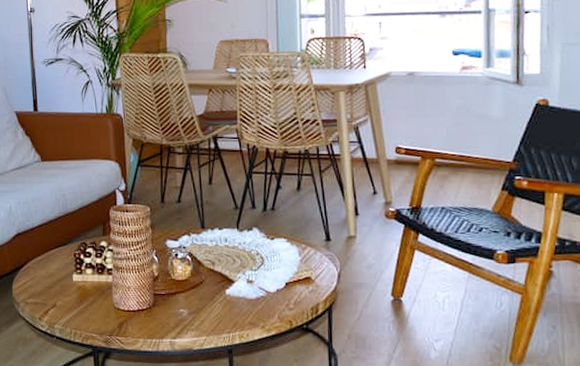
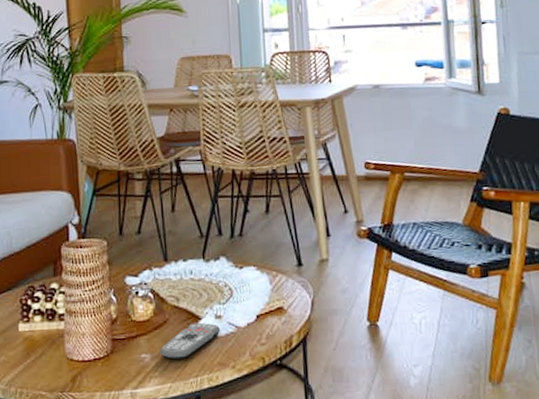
remote control: none [197,285,252,316] -> present [160,322,221,360]

